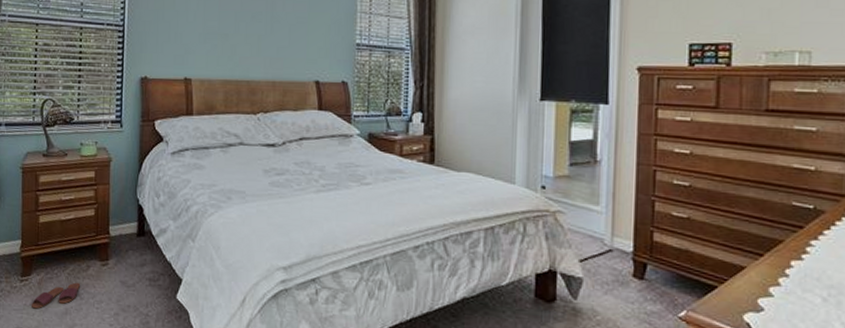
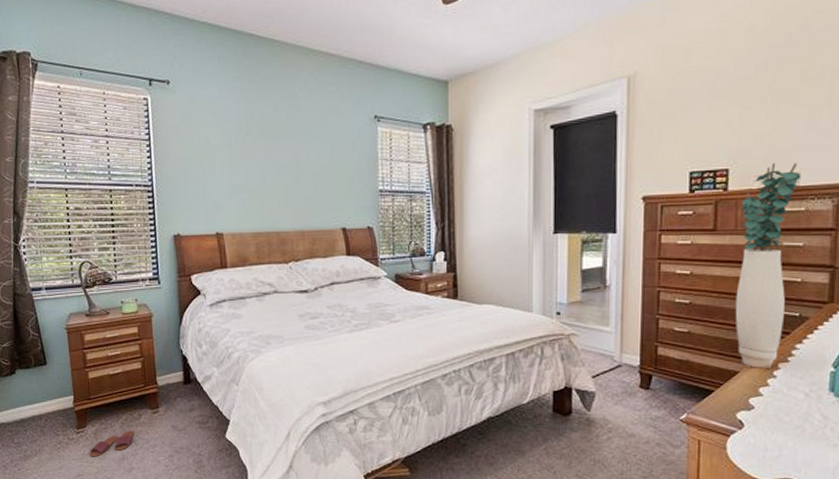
vase: none [740,39,813,267] -> present [735,162,802,370]

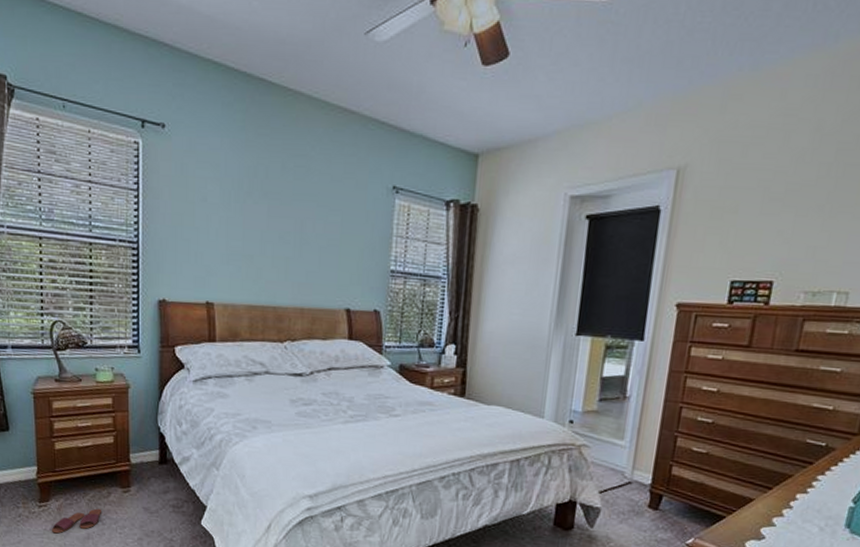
vase: present [735,162,802,370] -> none [756,278,850,500]

